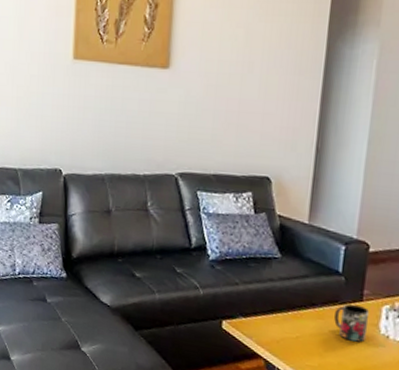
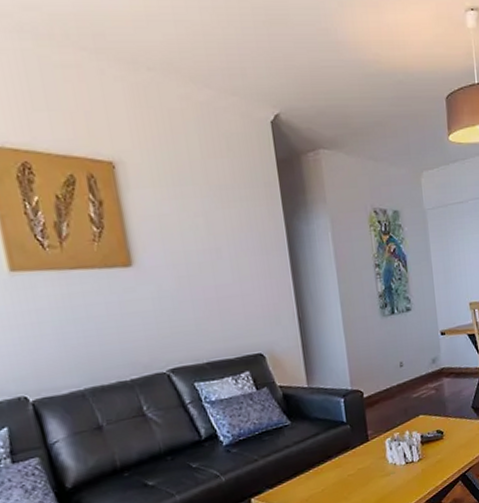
mug: present [334,304,370,342] -> none [349,445,379,478]

